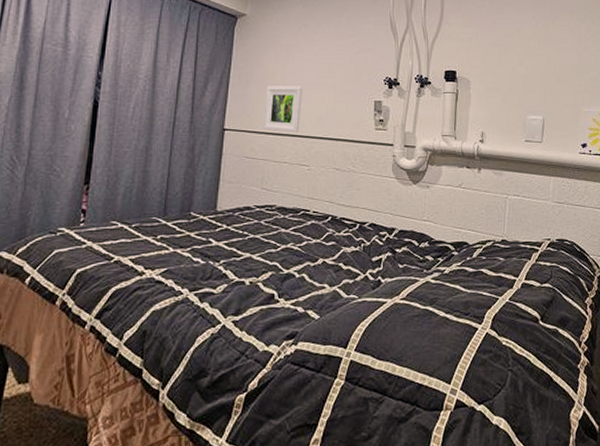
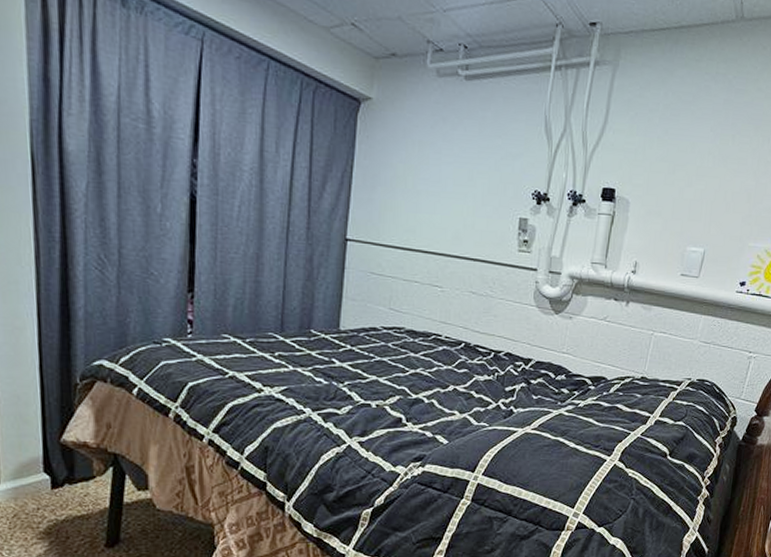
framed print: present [264,86,302,133] -> none [392,191,438,249]

